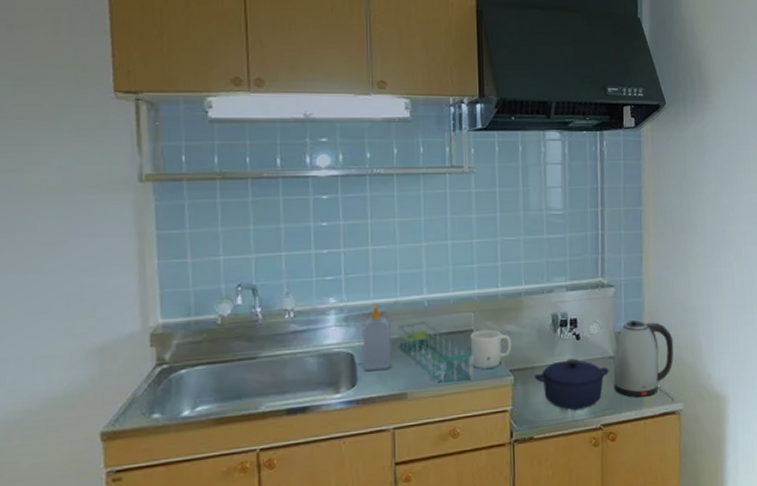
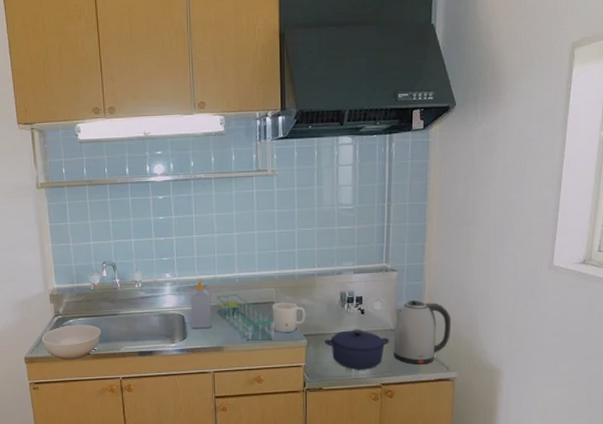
bowl: none [132,374,231,432] -> present [41,324,102,361]

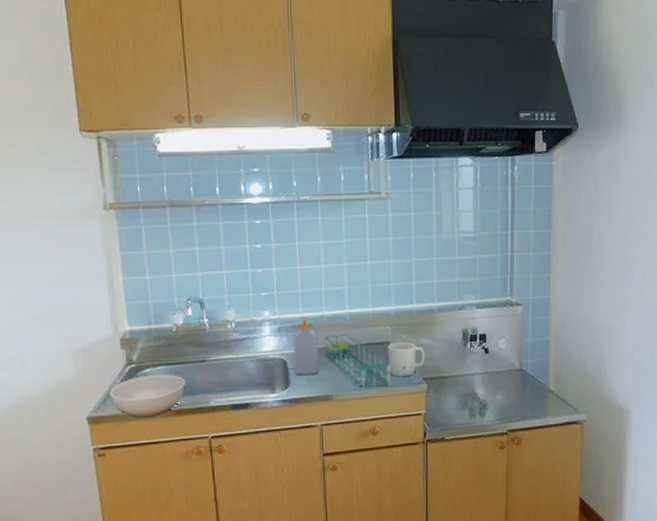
cooking pot: present [325,329,389,370] -> none [446,370,515,416]
kettle: present [393,300,451,364] -> none [519,337,579,407]

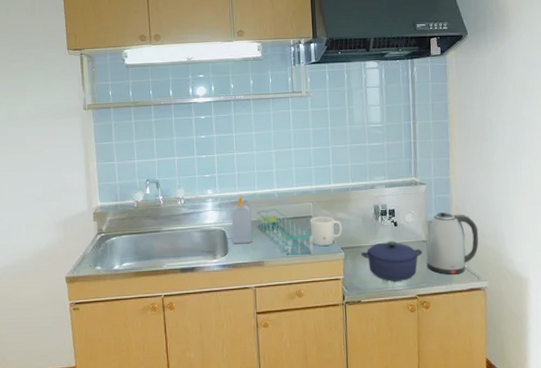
bowl: present [109,374,186,419] -> none [84,242,144,279]
cooking pot: none [446,370,515,416] -> present [361,241,422,281]
kettle: none [519,337,579,407] -> present [426,212,479,275]

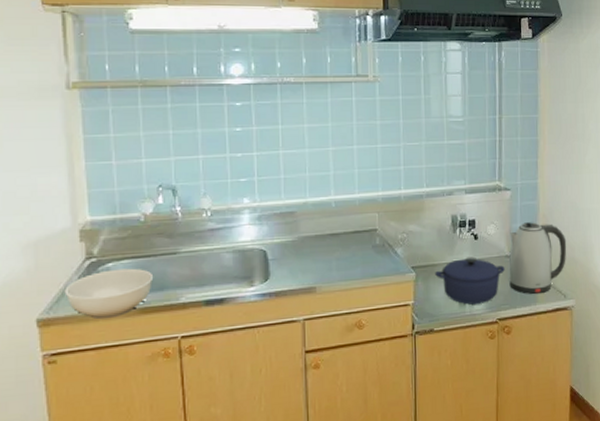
bowl: none [84,242,144,279] -> present [64,268,154,320]
soap bottle: present [231,194,252,243] -> none [274,203,301,266]
dish rack: present [256,209,314,256] -> none [308,221,378,279]
mug: present [310,216,343,247] -> none [374,229,414,267]

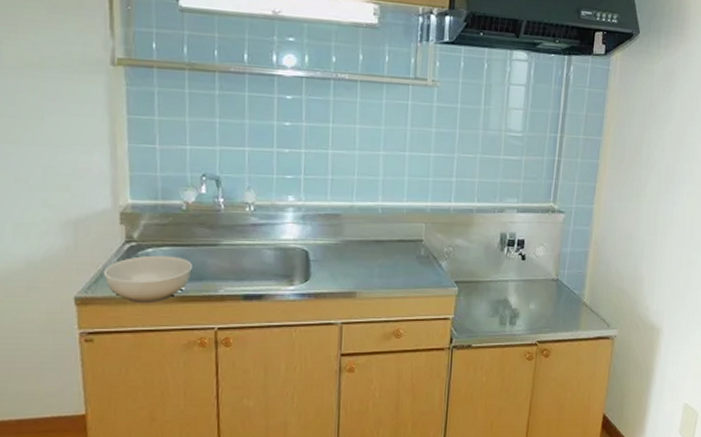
cooking pot: present [435,256,505,305] -> none [478,277,550,325]
kettle: present [509,222,567,294] -> none [553,247,617,320]

